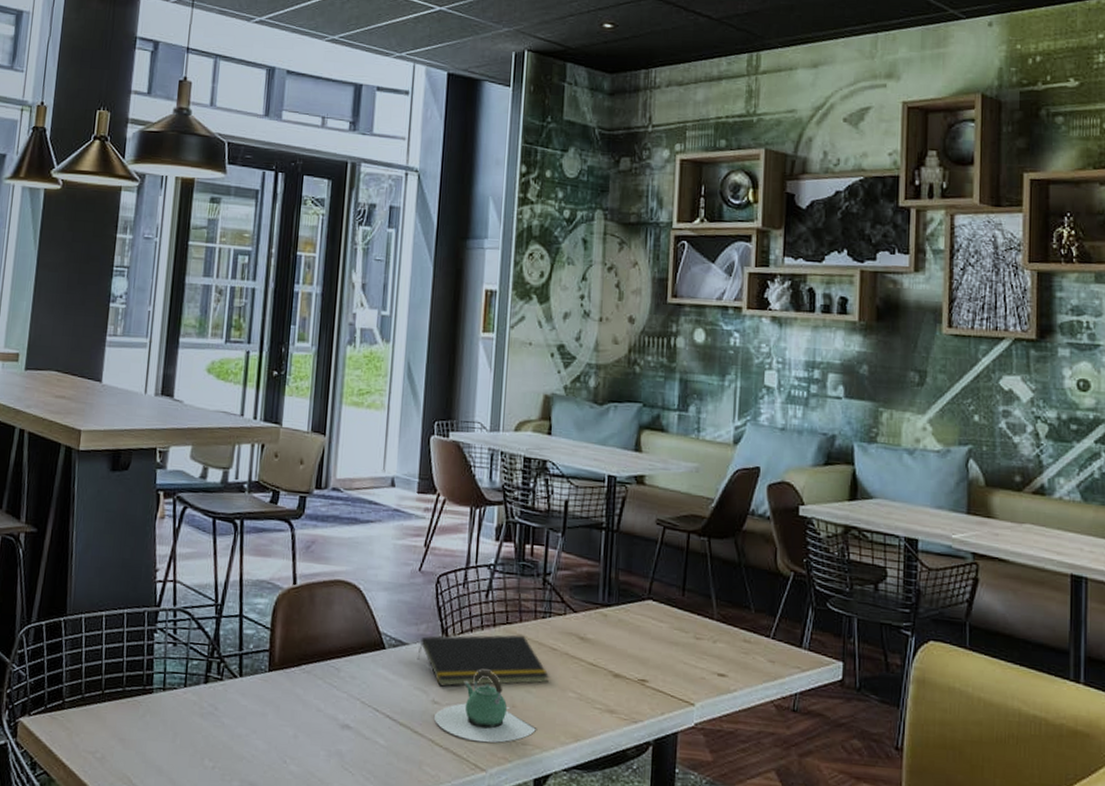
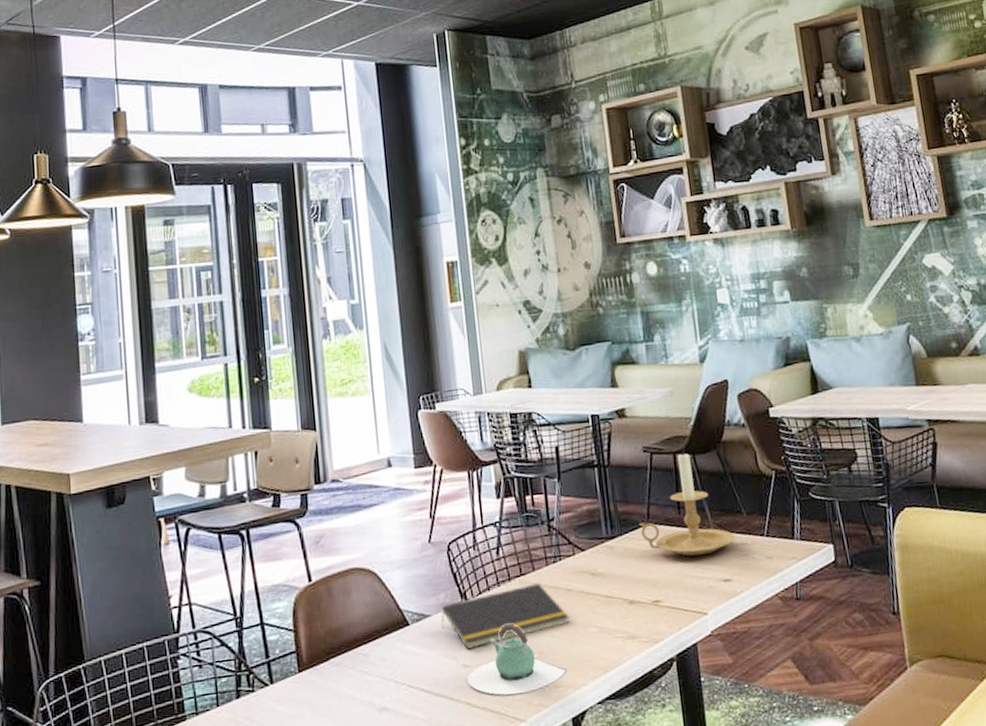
candle holder: none [639,531,738,644] -> present [639,450,735,557]

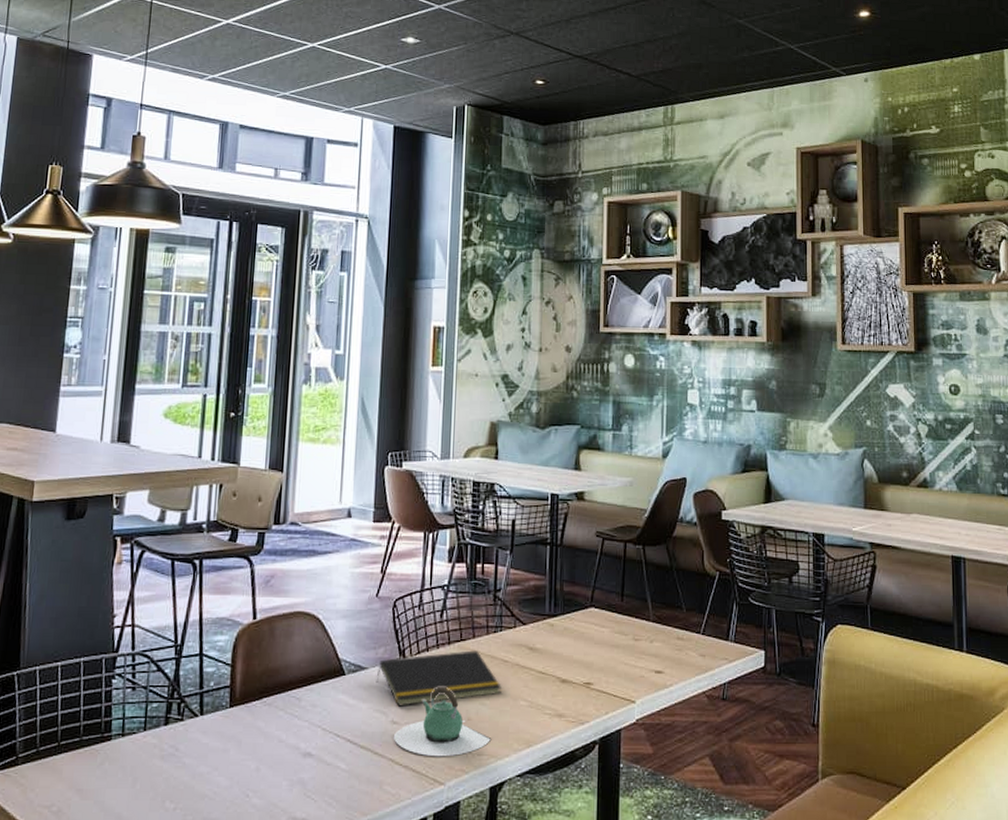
candle holder: present [639,450,735,557] -> none [582,540,672,645]

